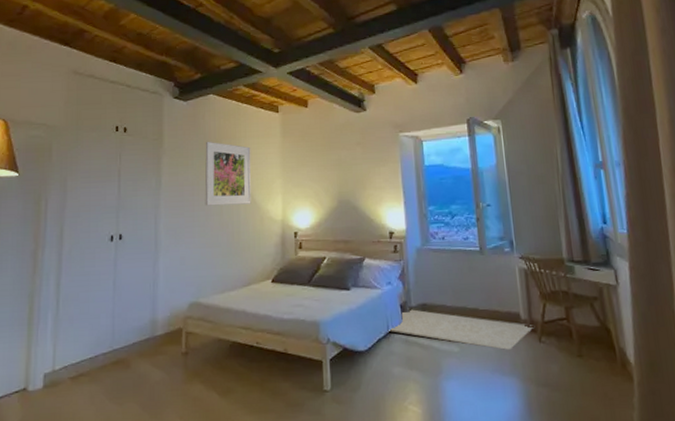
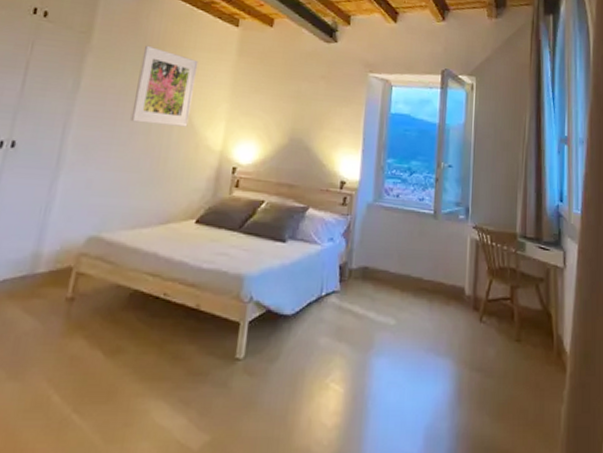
rug: present [387,308,534,350] -> none [321,270,477,327]

